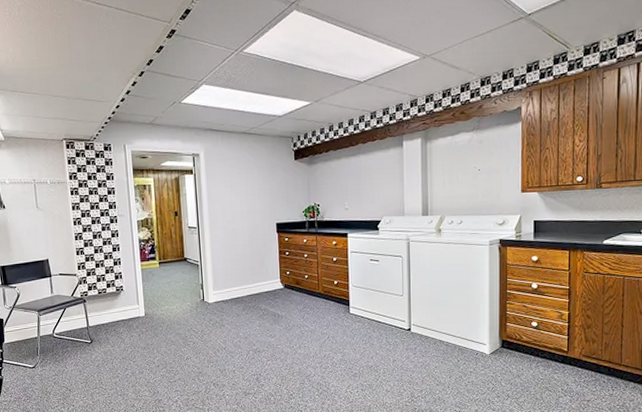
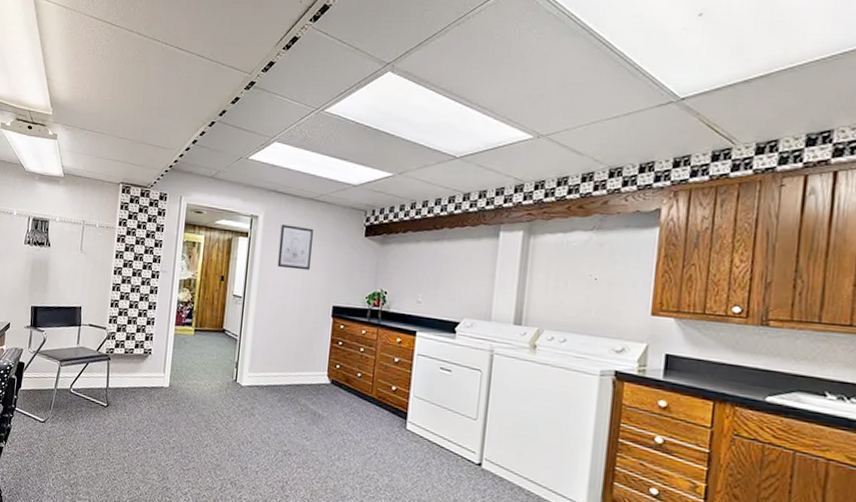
wall art: none [221,158,253,197] -> present [277,224,313,271]

